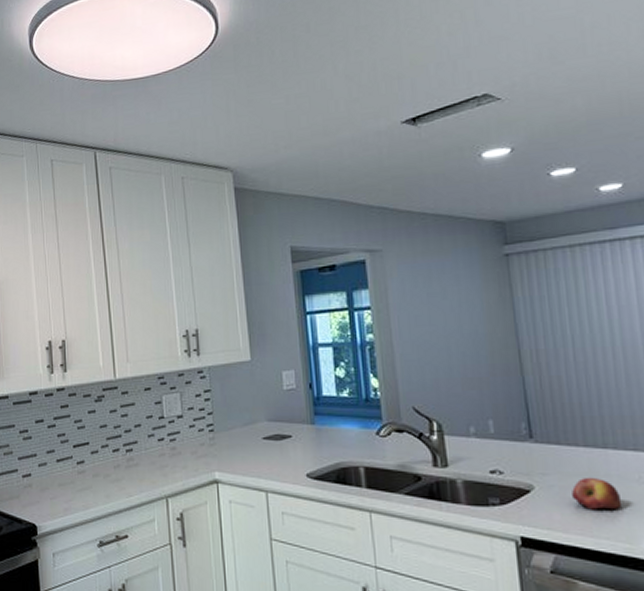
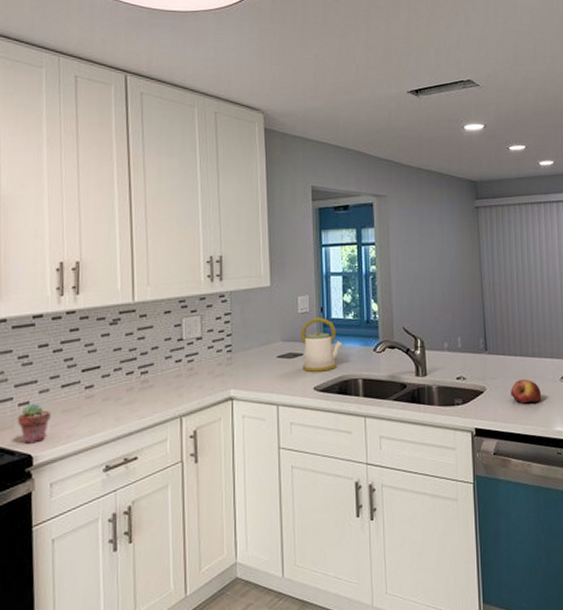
potted succulent: none [22,475,50,514] -> present [17,402,51,444]
kettle: none [287,395,338,456] -> present [300,318,343,372]

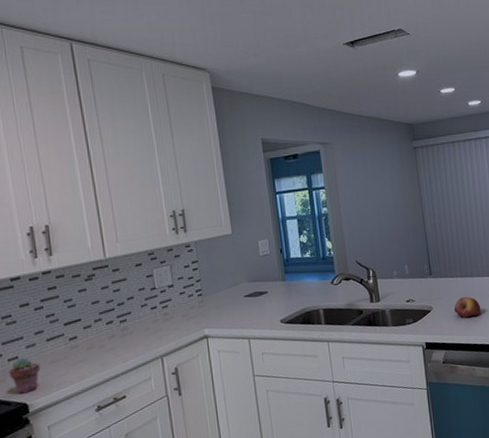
kettle: present [300,318,343,372] -> none [263,258,303,307]

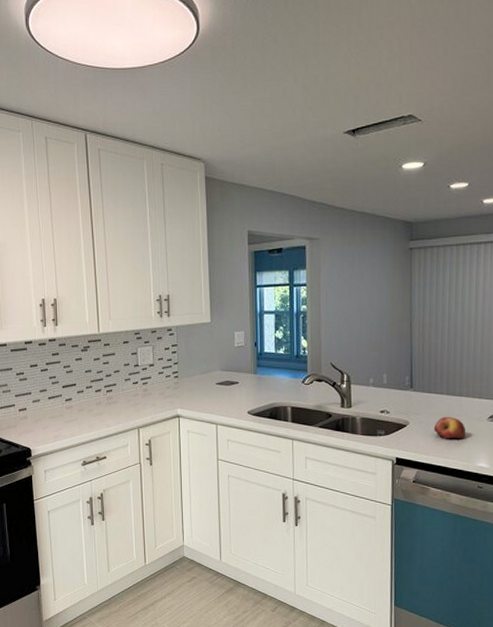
potted succulent: present [8,357,41,394] -> none [19,409,42,440]

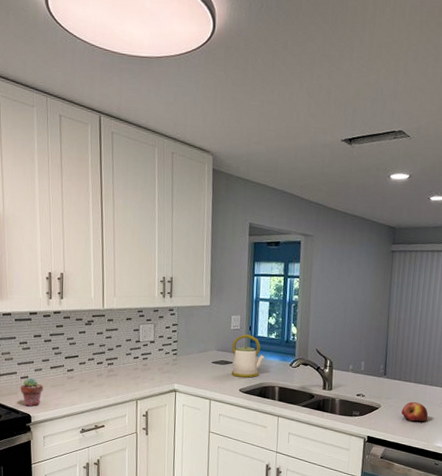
potted succulent: none [19,409,42,440] -> present [20,377,43,407]
kettle: none [236,351,274,398] -> present [231,334,265,378]

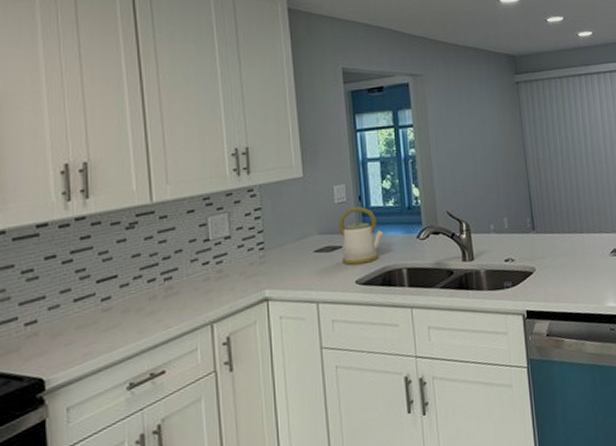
potted succulent: present [20,377,43,407] -> none [24,320,63,367]
apple: present [401,401,429,422] -> none [561,256,592,282]

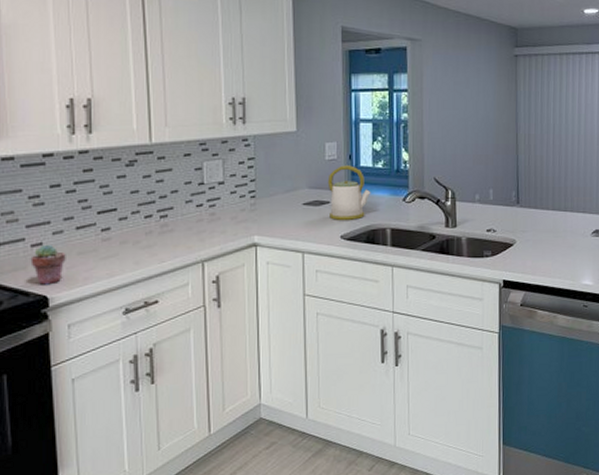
potted succulent: none [24,320,63,367] -> present [30,244,66,285]

